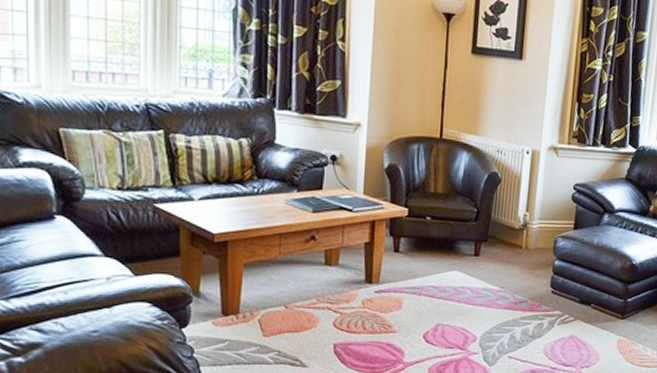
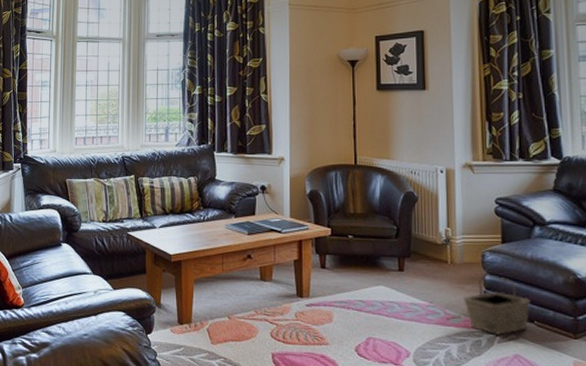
basket: none [532,260,591,318] -> present [463,275,530,335]

